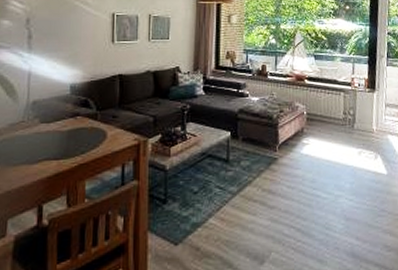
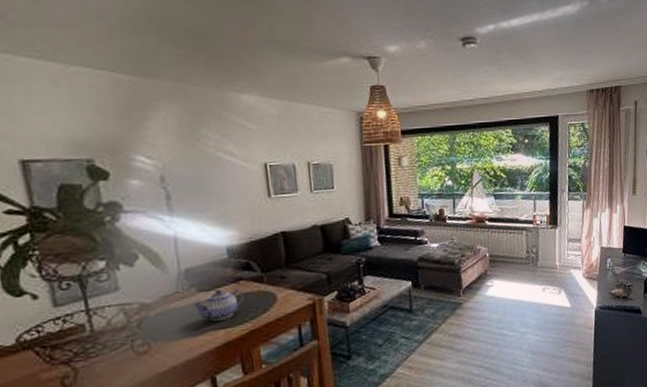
teapot: none [34,123,80,152] -> present [193,289,245,321]

